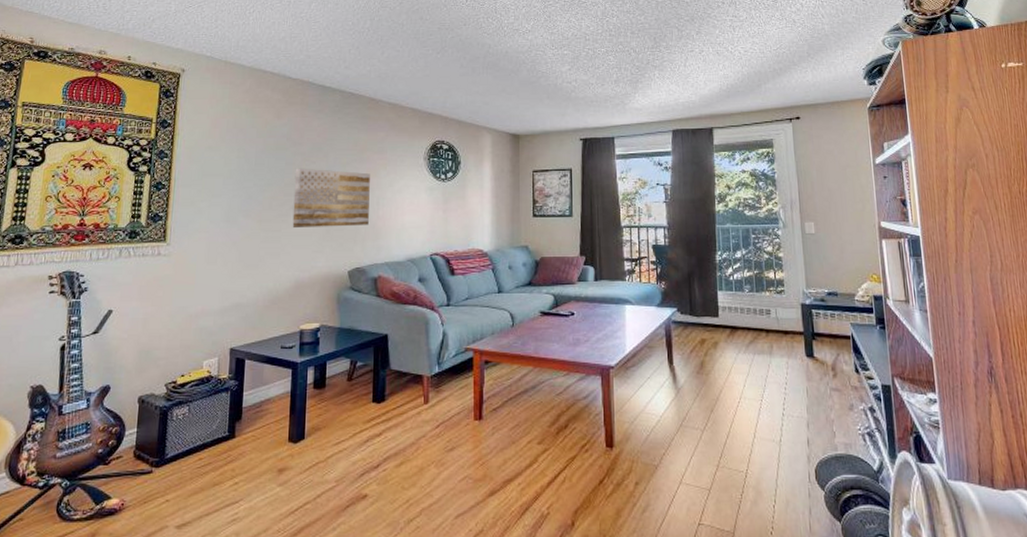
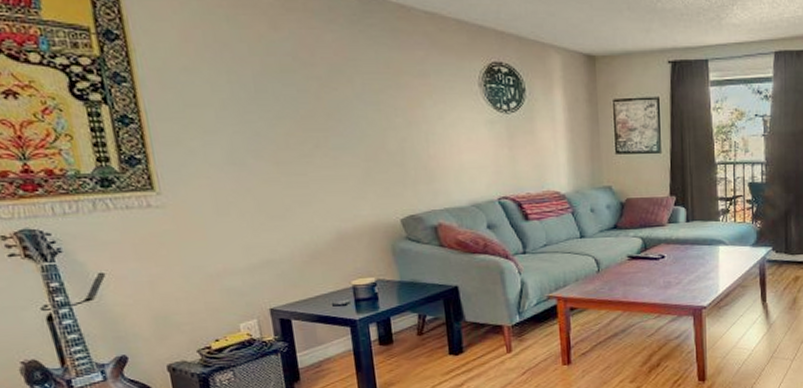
wall art: present [292,168,370,227] -> none [311,96,419,170]

